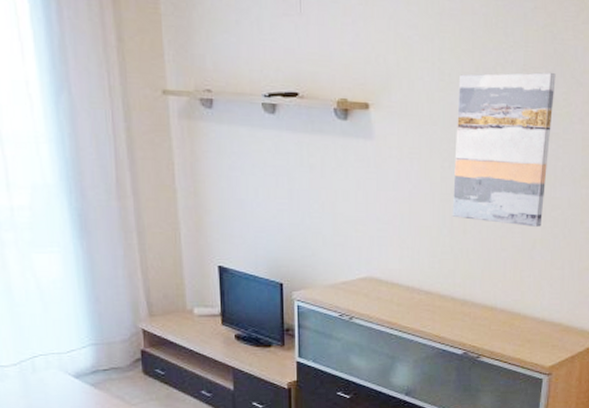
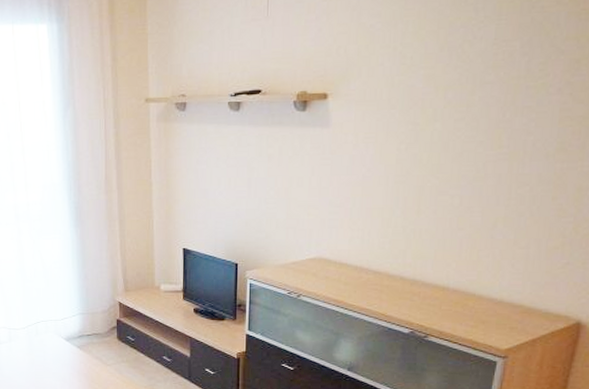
wall art: present [452,72,556,227] -> none [406,43,532,205]

